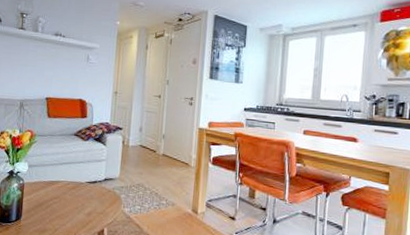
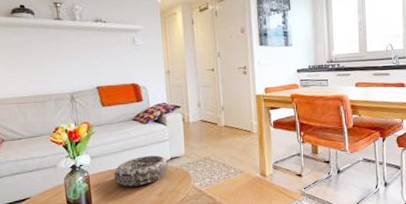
decorative bowl: none [47,172,102,202] -> present [113,155,169,187]

